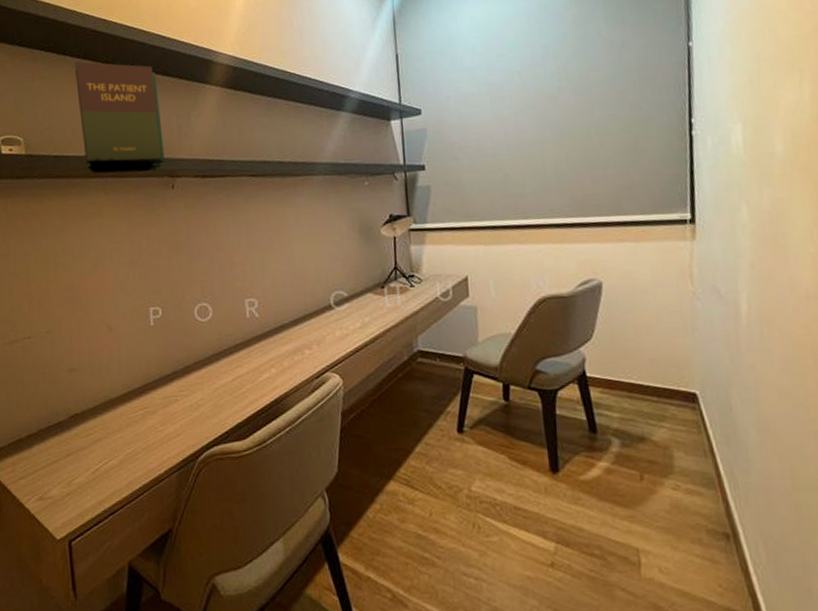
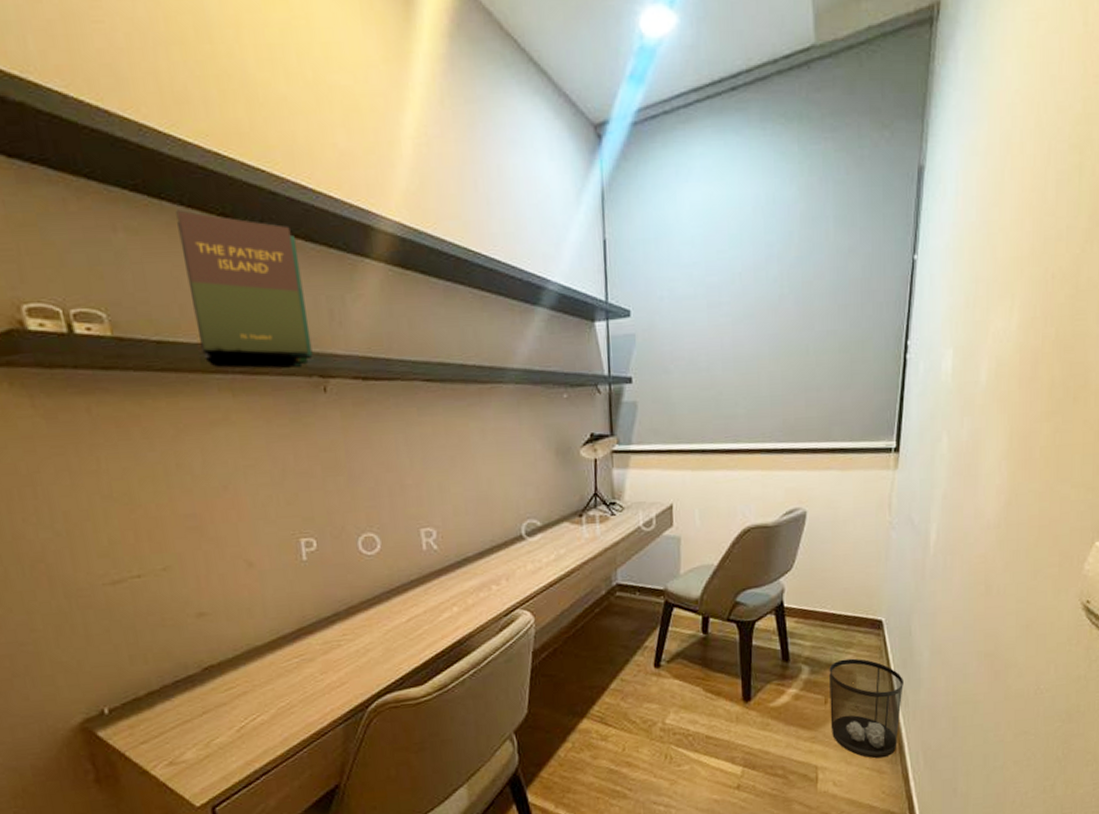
waste bin: none [642,432,731,546] -> present [829,658,903,759]

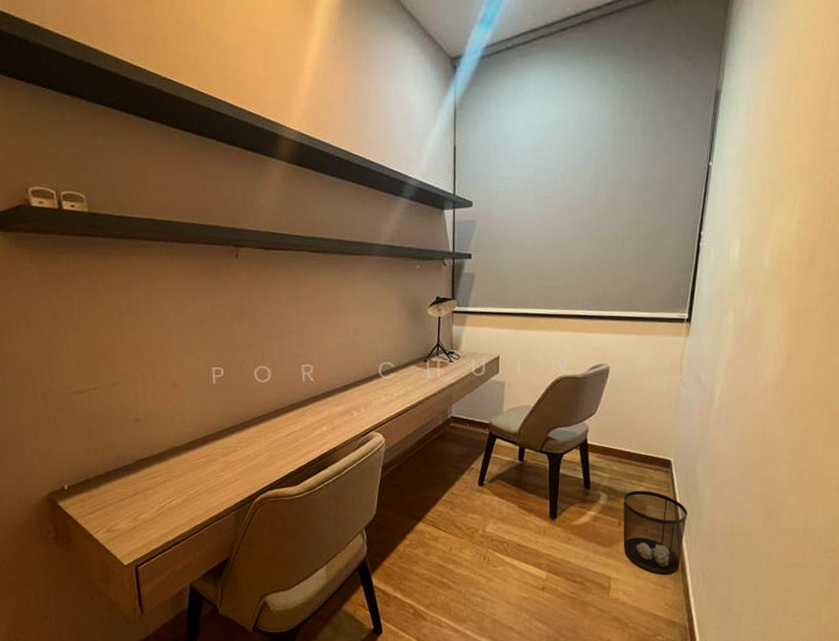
books: present [176,209,313,369] -> none [138,121,230,240]

